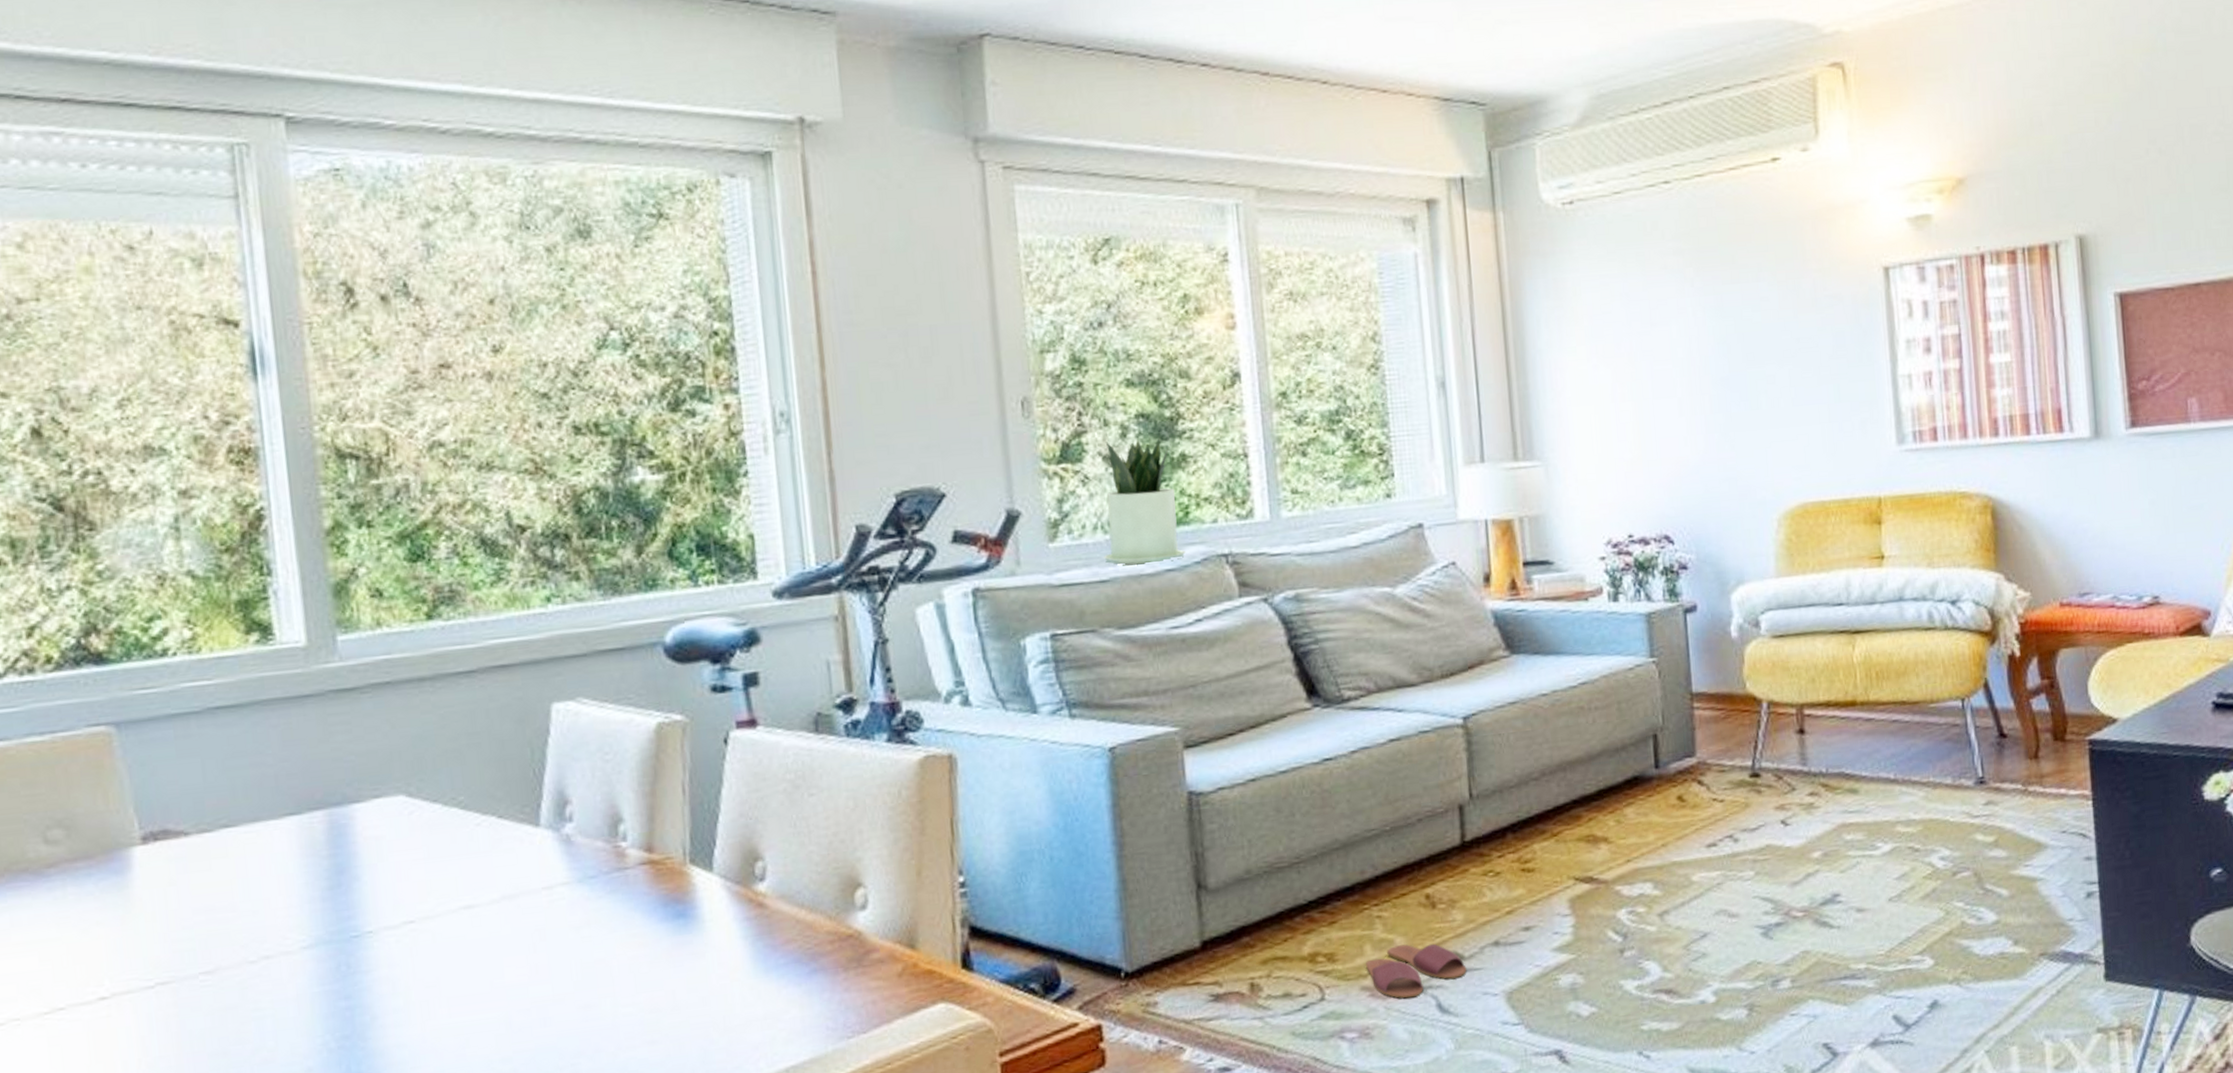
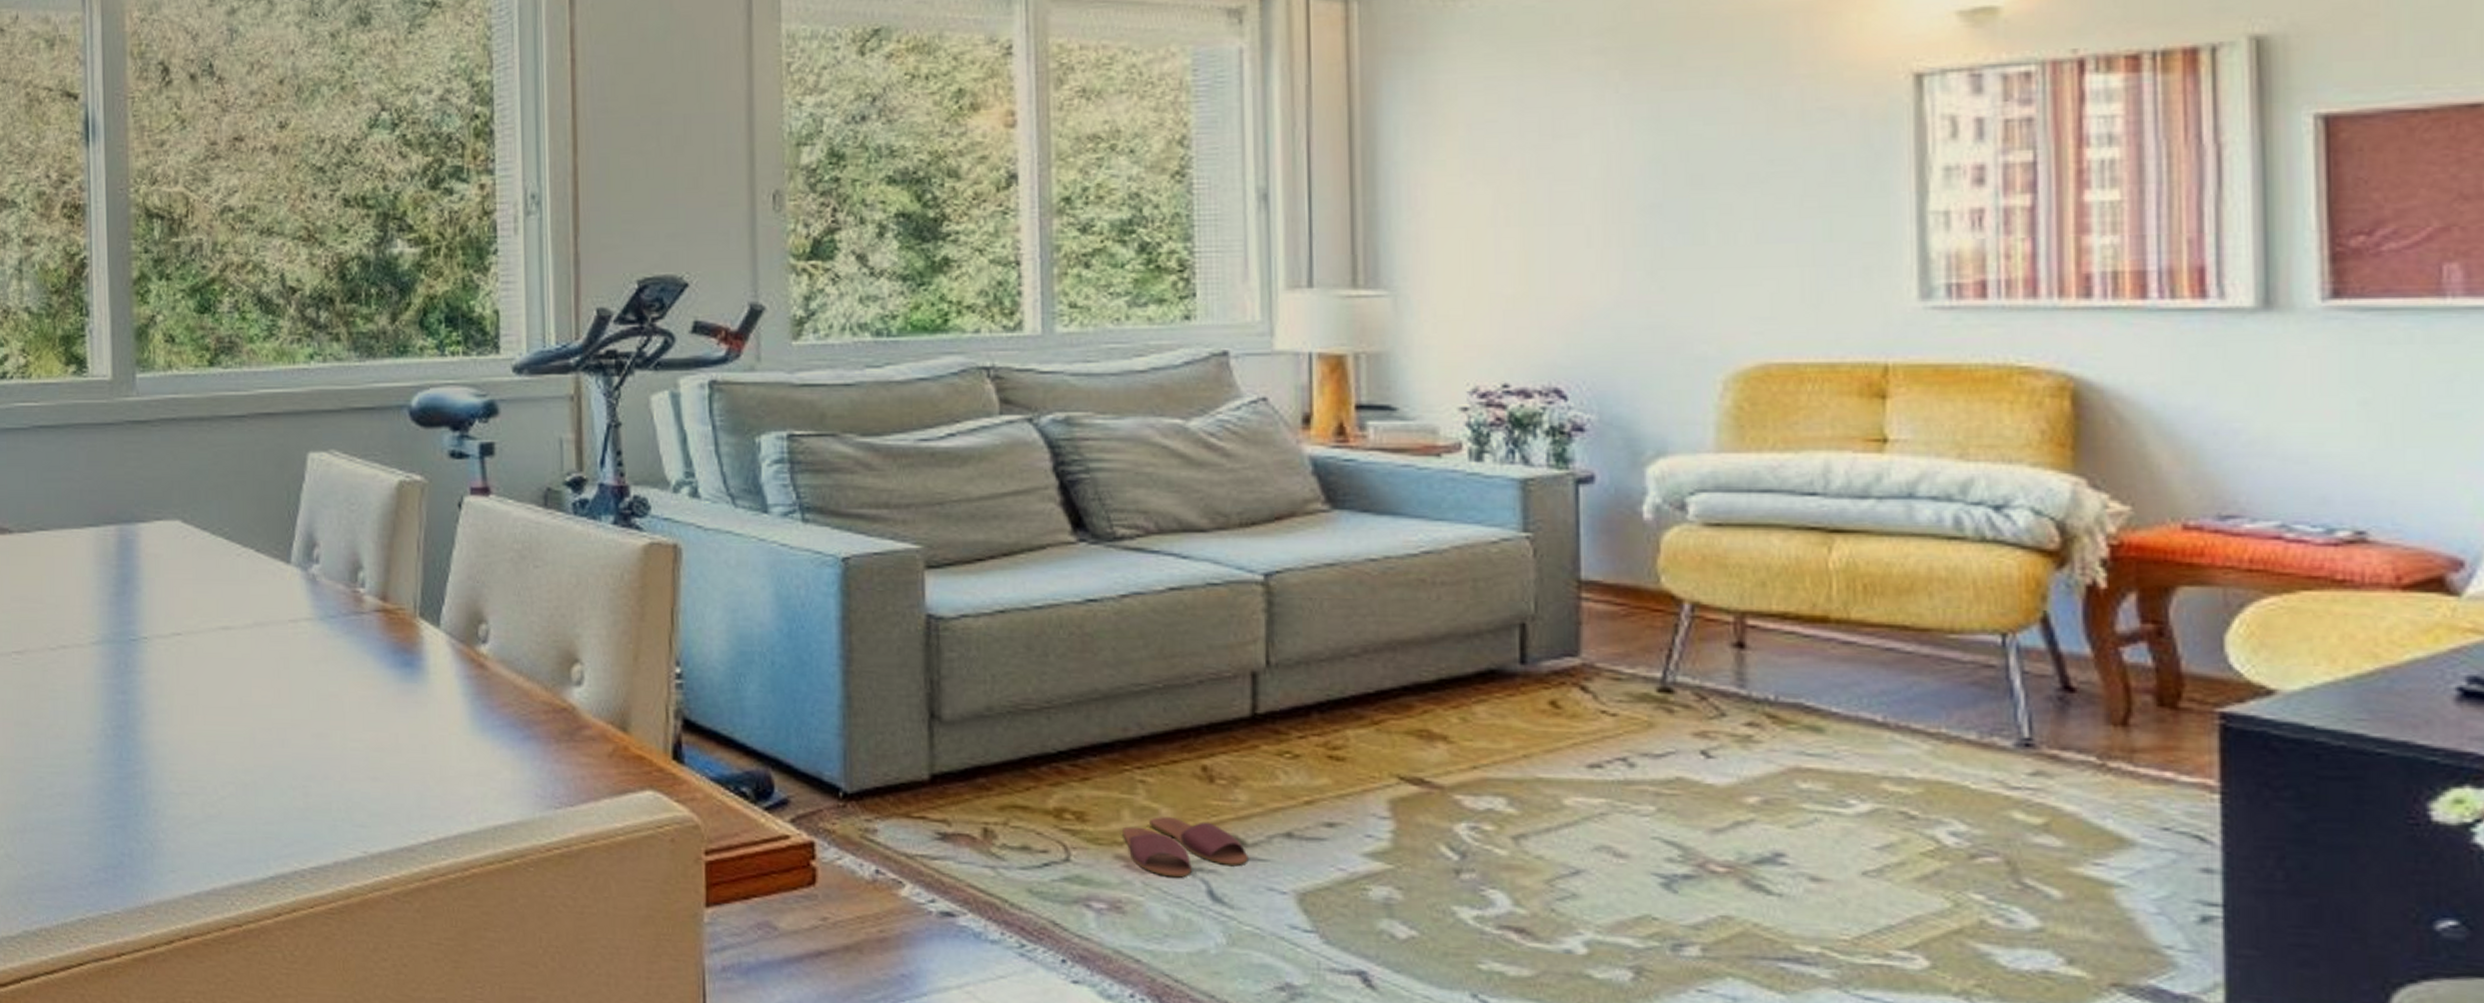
planter: present [1104,437,1186,566] -> none [850,238,942,371]

